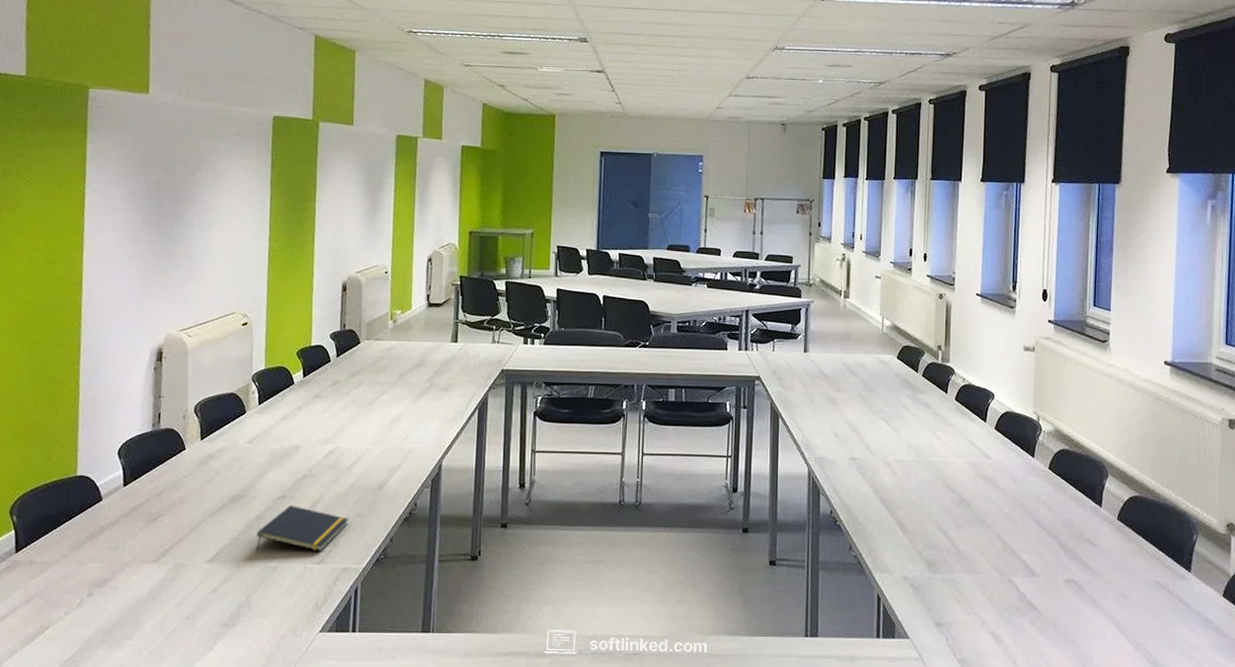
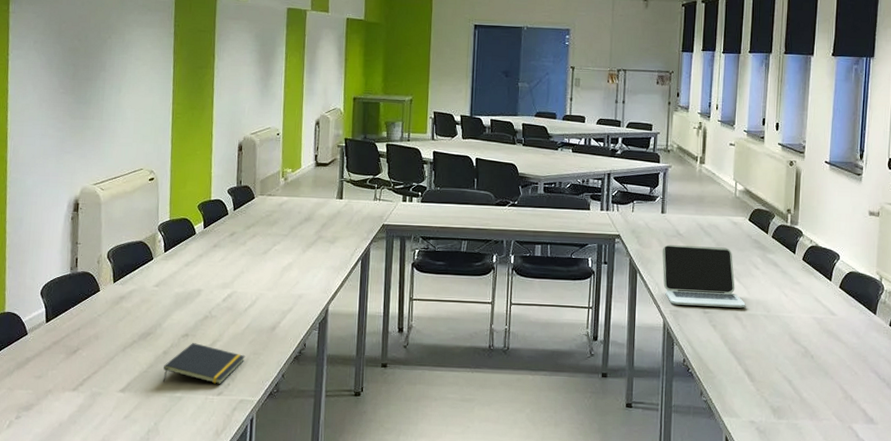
laptop: none [805,386,896,453] -> present [662,245,746,308]

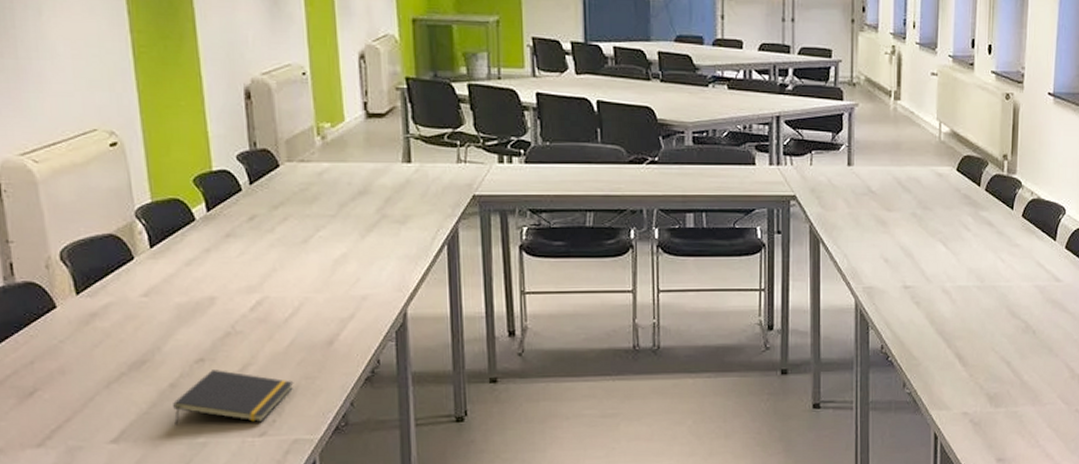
laptop: present [662,245,746,308] -> none [850,205,955,280]

